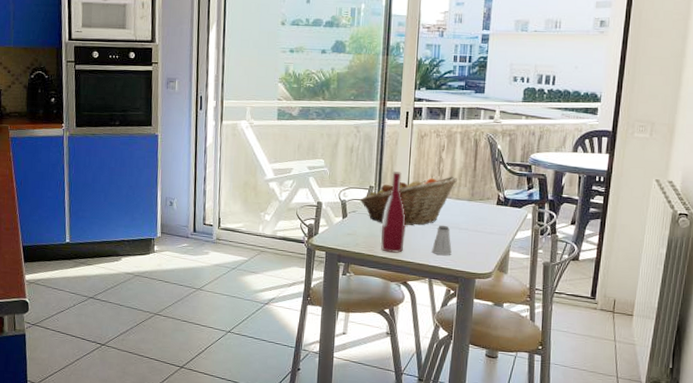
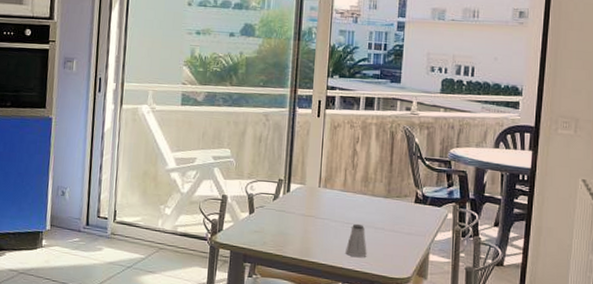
fruit basket: present [360,176,458,226] -> none [268,170,374,224]
wine bottle: present [380,172,406,253] -> none [290,164,317,254]

